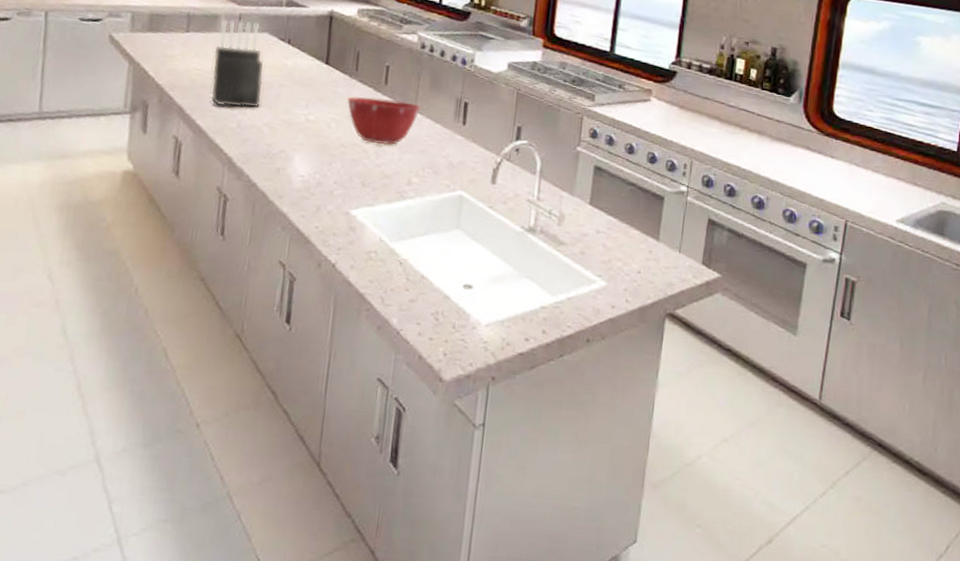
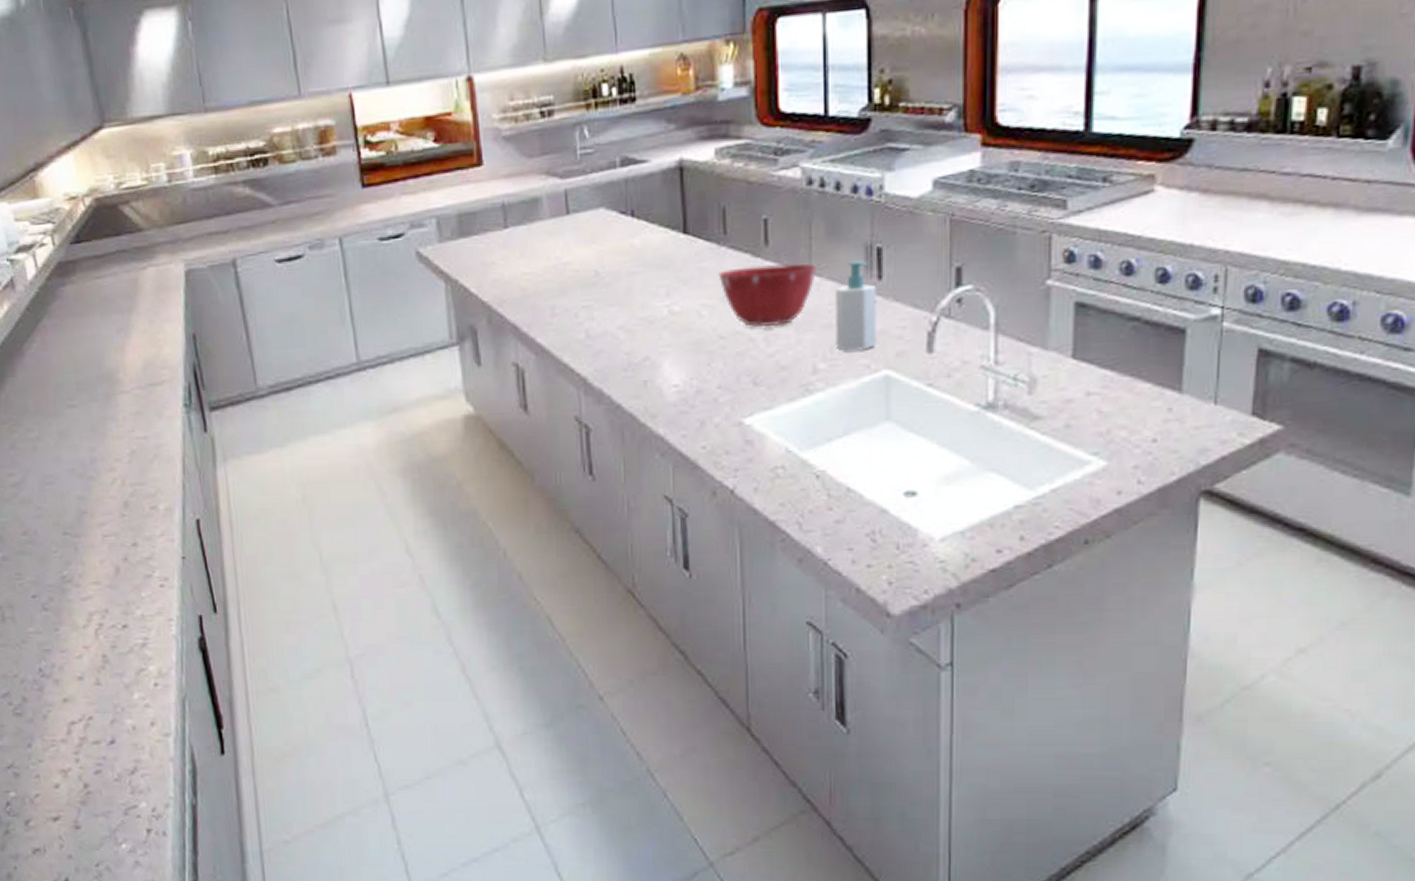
knife block: present [211,20,264,109] -> none [542,196,611,315]
soap bottle: none [426,108,461,174] -> present [835,261,877,351]

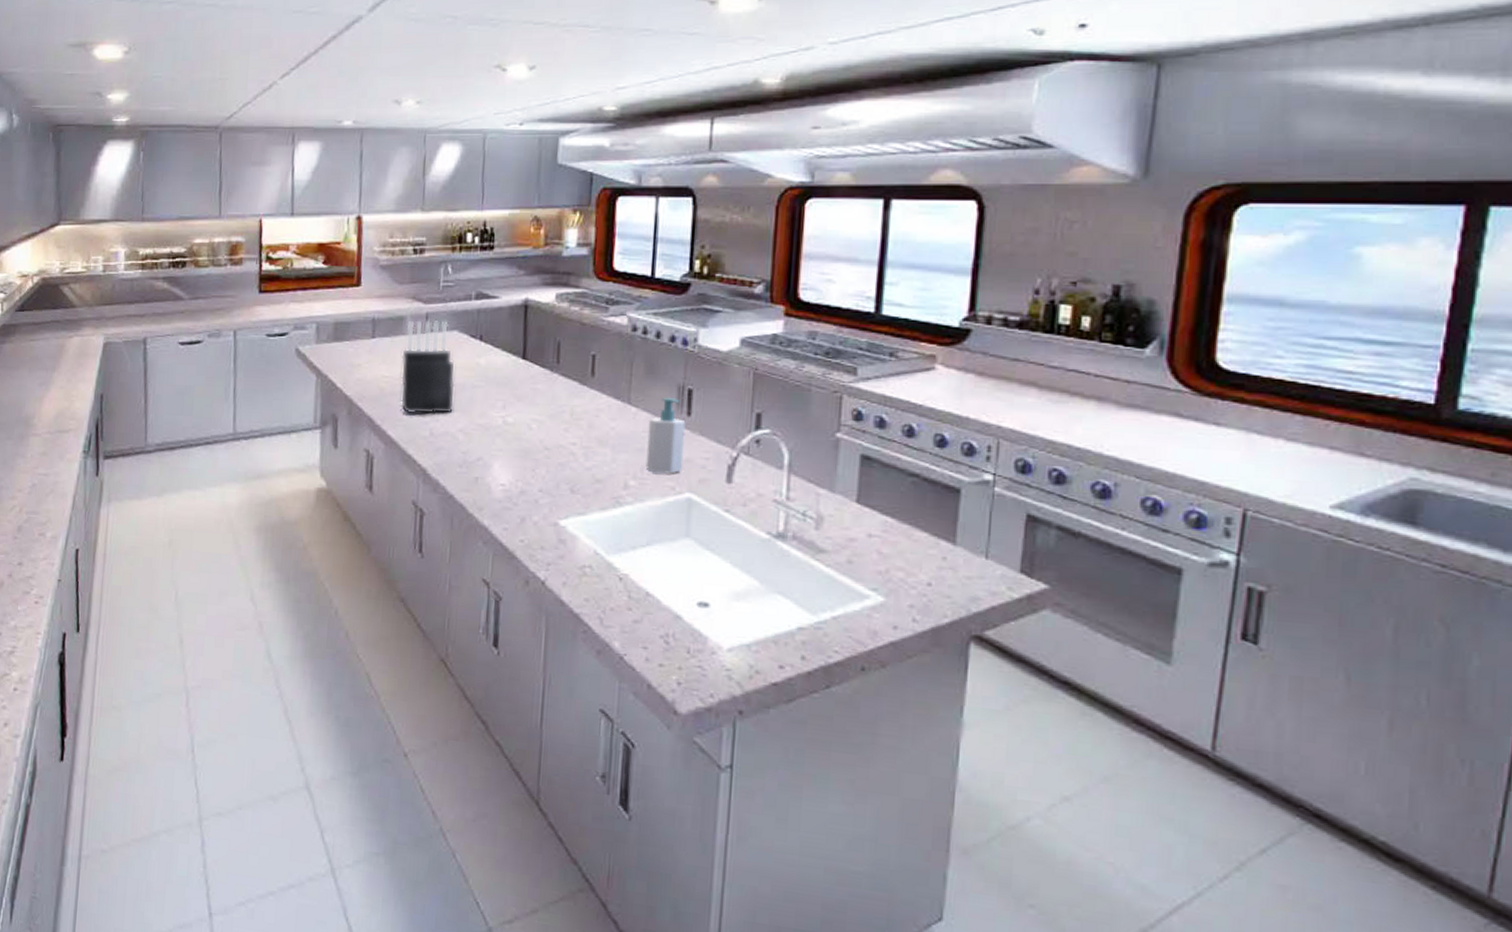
knife block: none [542,196,611,315] -> present [400,320,456,415]
mixing bowl: present [718,263,818,327] -> none [549,392,635,445]

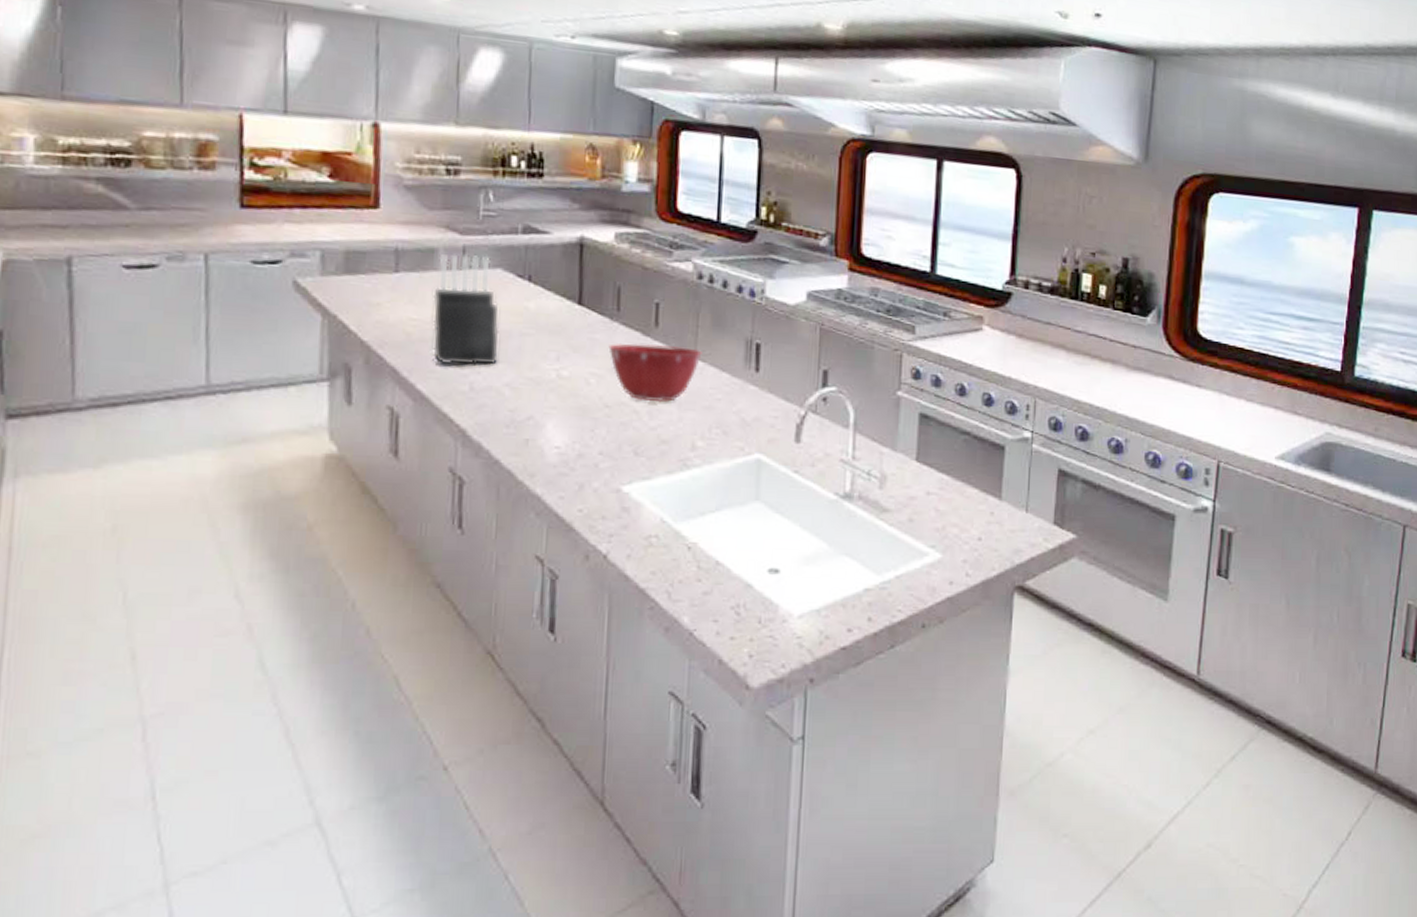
mixing bowl: none [549,392,635,445] -> present [608,343,702,403]
soap bottle: present [645,398,686,474] -> none [713,352,754,434]

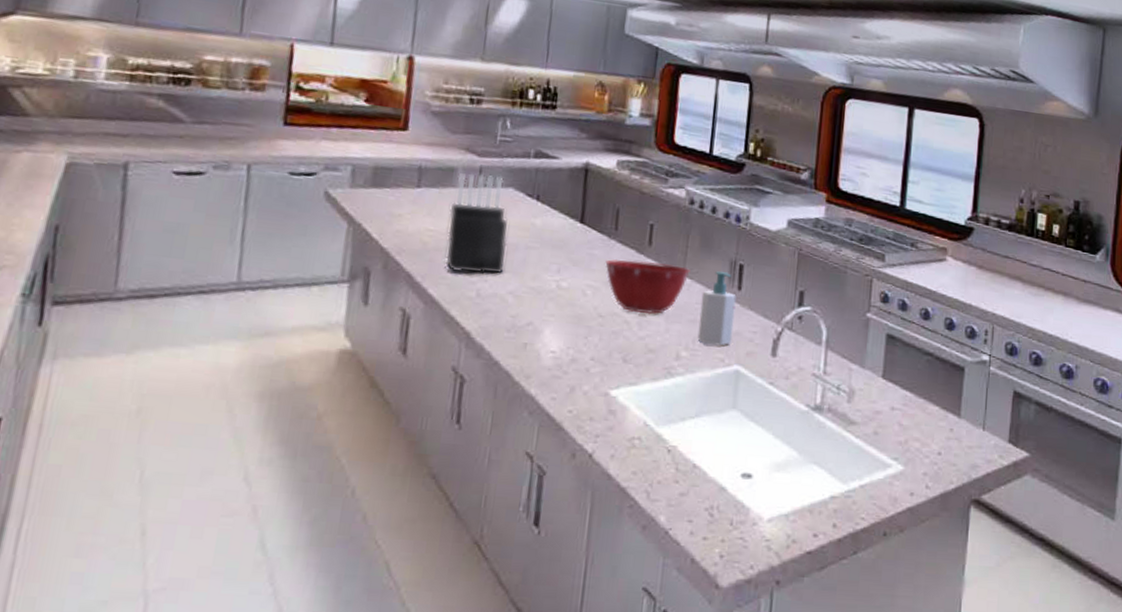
soap bottle: none [713,352,754,434] -> present [697,271,737,346]

